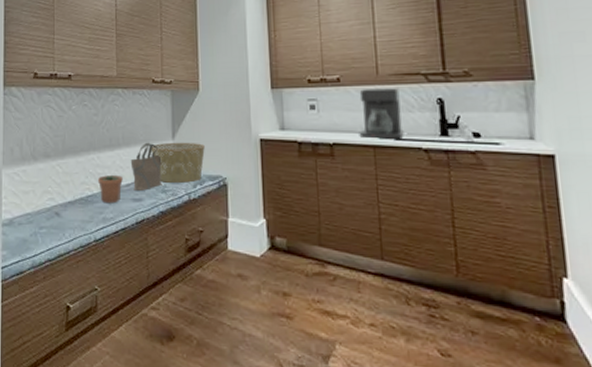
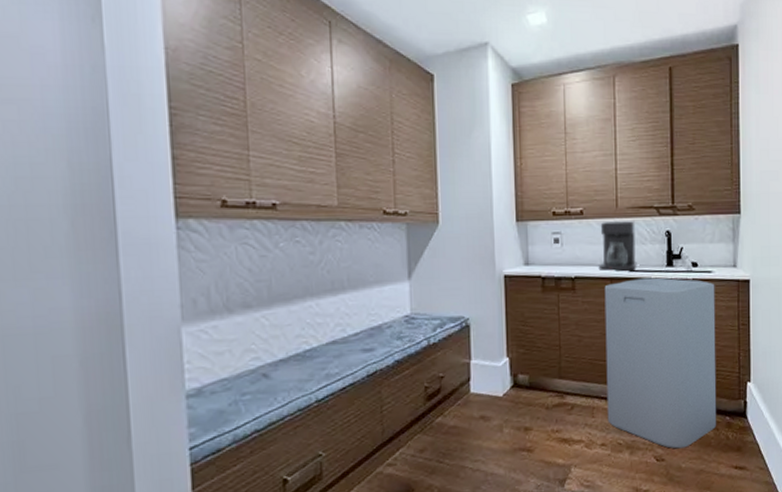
planter: present [97,175,123,204] -> none [317,324,350,358]
tote bag: present [130,142,162,191] -> none [358,283,398,340]
basket: present [151,142,205,184] -> none [383,281,446,329]
trash can: none [366,147,523,346] -> present [604,277,717,449]

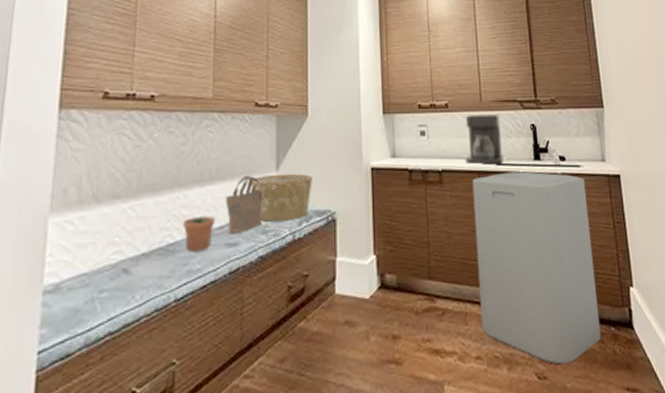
planter: none [317,324,350,358] -> present [182,216,215,253]
tote bag: none [358,283,398,340] -> present [225,175,263,234]
basket: none [383,281,446,329] -> present [251,173,312,223]

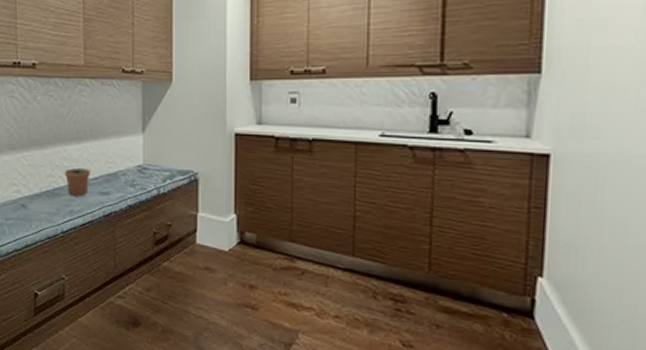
tote bag: present [225,175,263,234] -> none [98,135,131,184]
basket: present [251,173,312,223] -> none [120,135,176,178]
coffee maker: present [465,114,504,165] -> none [341,81,390,135]
trash can: present [472,171,602,365] -> none [343,144,497,339]

